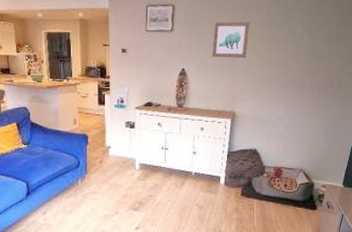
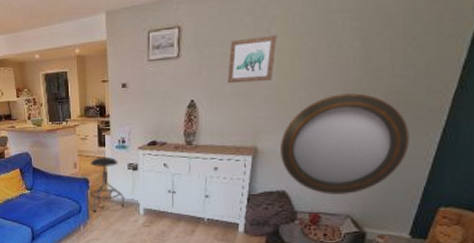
stool: none [89,114,122,168] -> present [90,156,124,213]
home mirror: none [253,73,341,153] -> present [280,93,410,195]

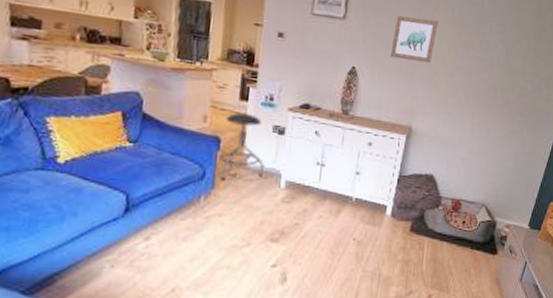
home mirror: present [280,93,410,195] -> none [432,88,533,184]

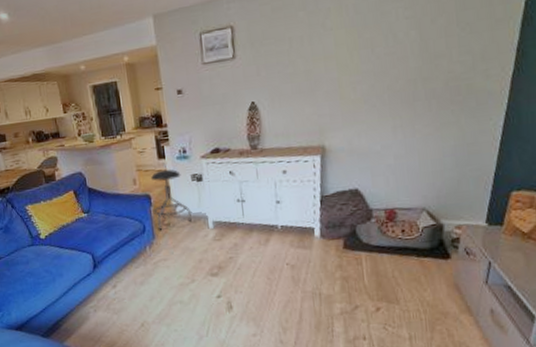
wall art: present [390,15,439,64] -> none [286,29,333,82]

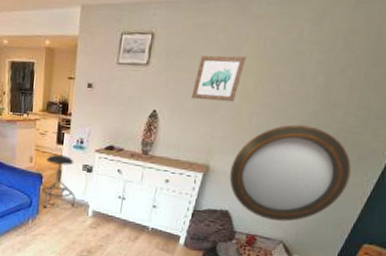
wall art: none [286,29,333,82] -> present [191,55,246,102]
home mirror: none [348,82,475,189] -> present [229,124,352,222]

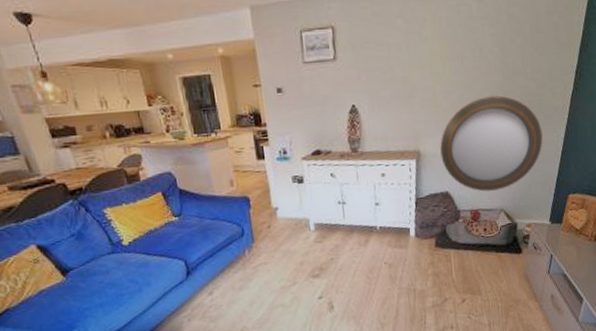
stool: present [42,154,75,209] -> none [250,170,293,234]
wall art: present [191,55,246,102] -> none [385,39,428,88]

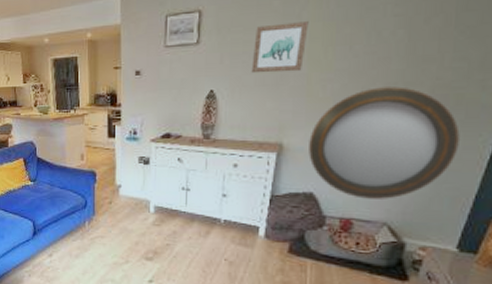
wall art: none [385,39,428,88] -> present [251,21,309,74]

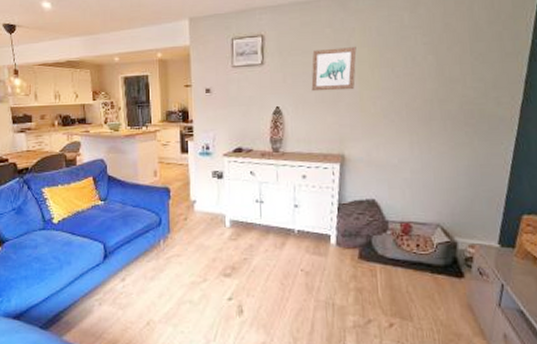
home mirror: present [309,87,460,199] -> none [367,103,488,203]

